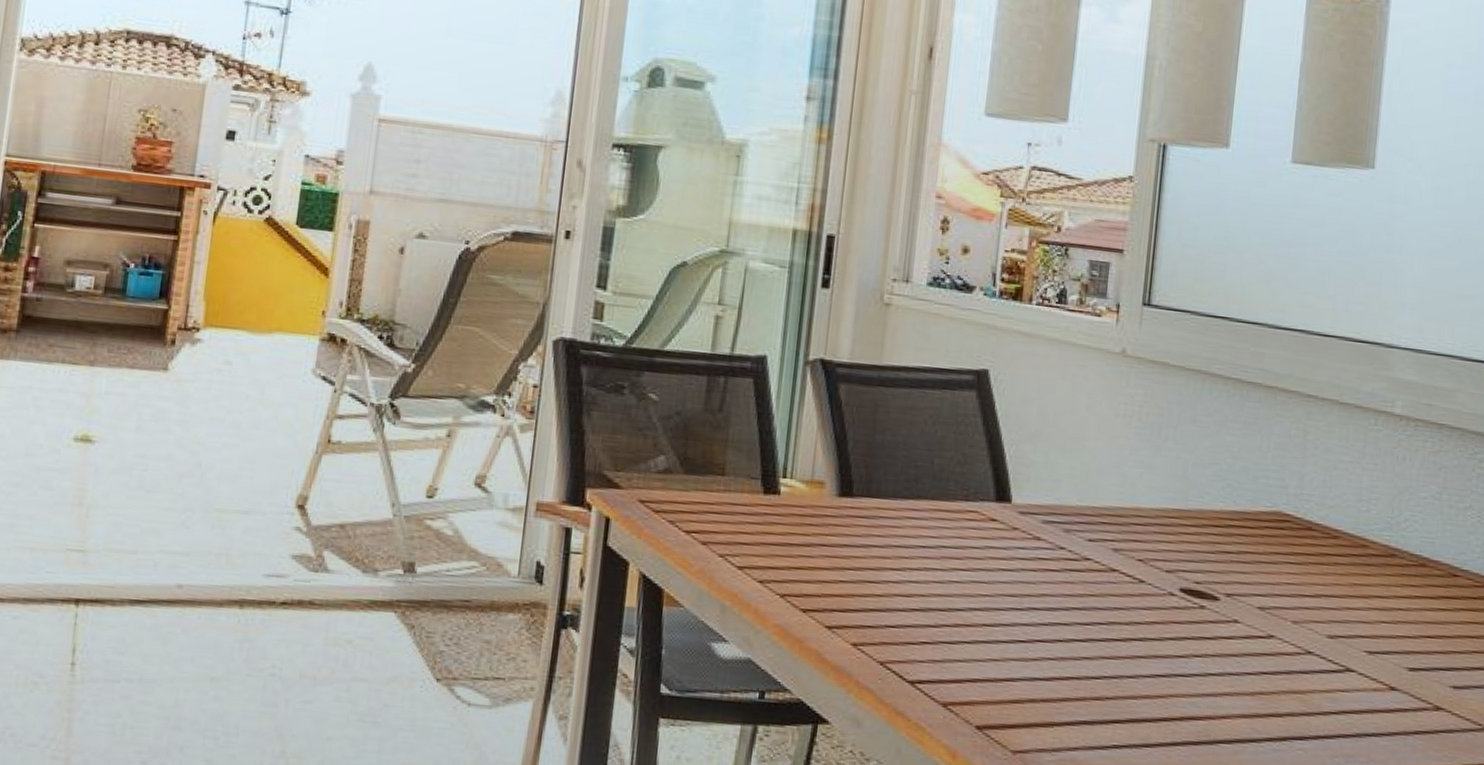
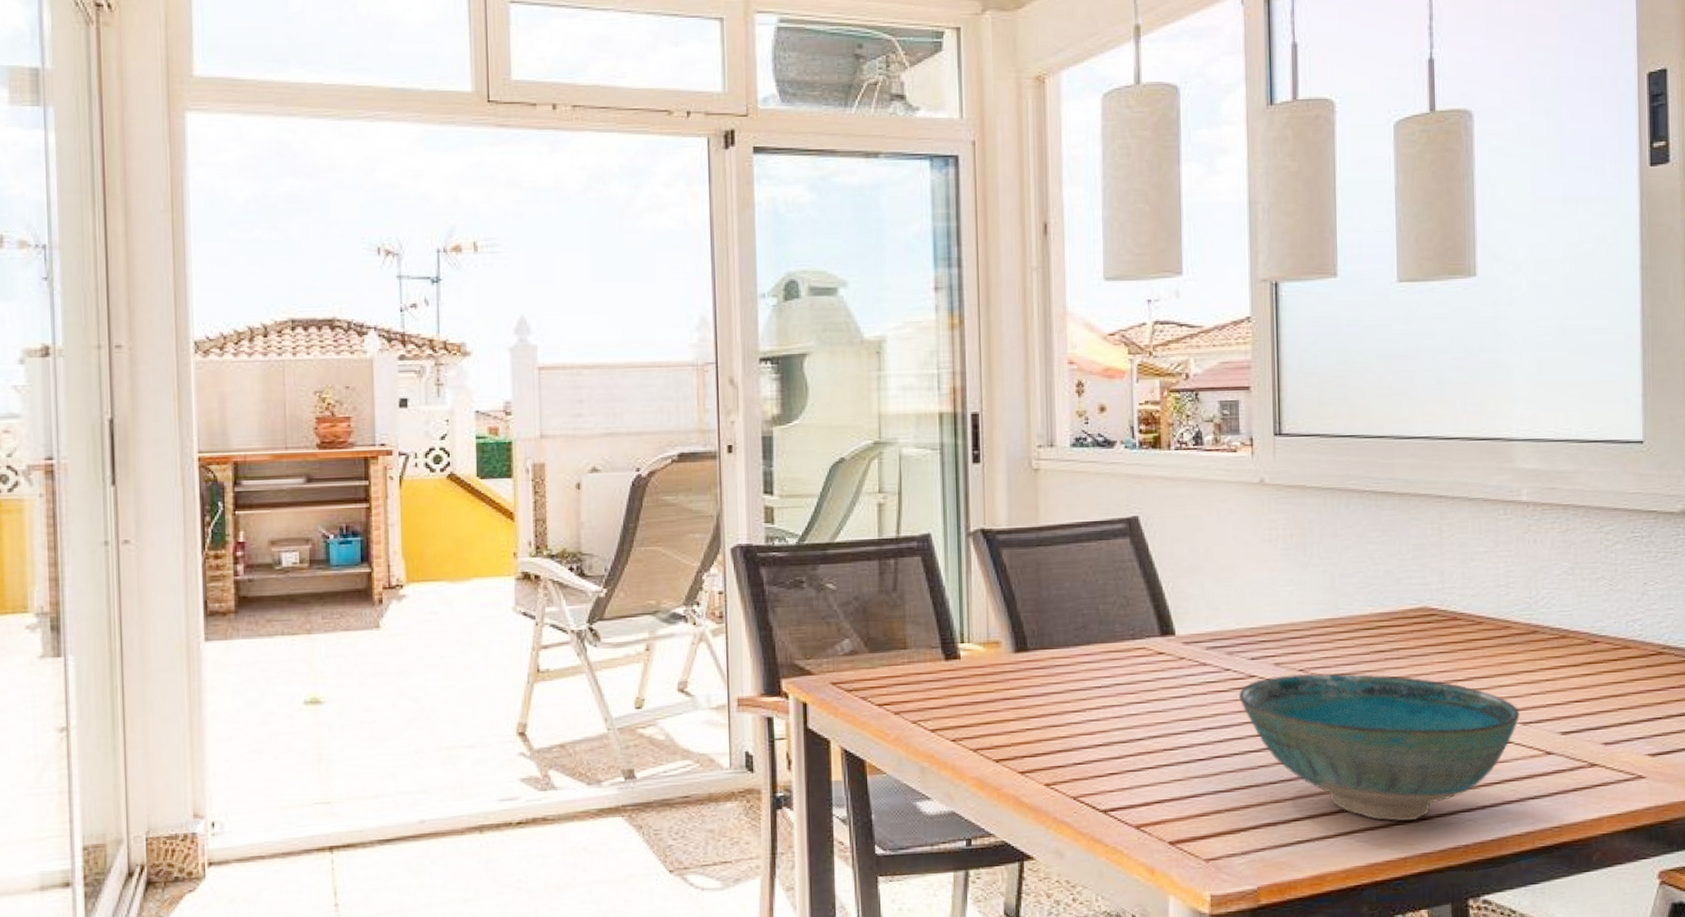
bowl: none [1071,562,1367,741] -> present [1239,673,1520,821]

